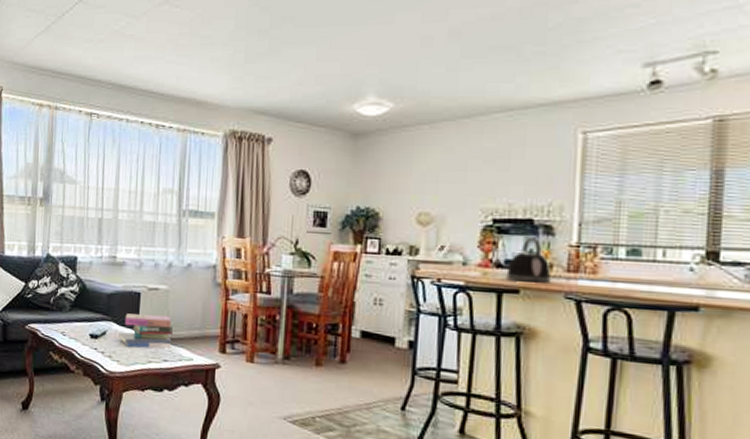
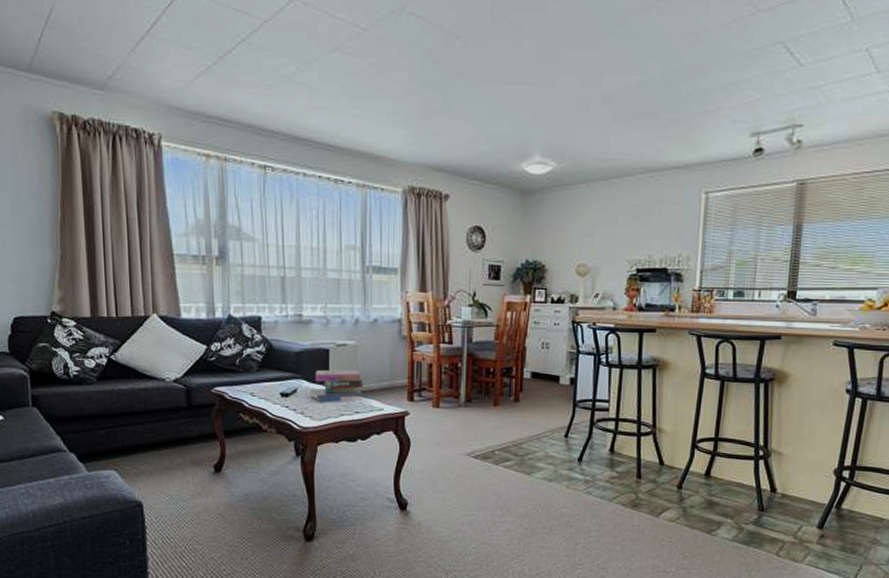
kettle: present [506,237,552,283] -> none [646,284,680,322]

